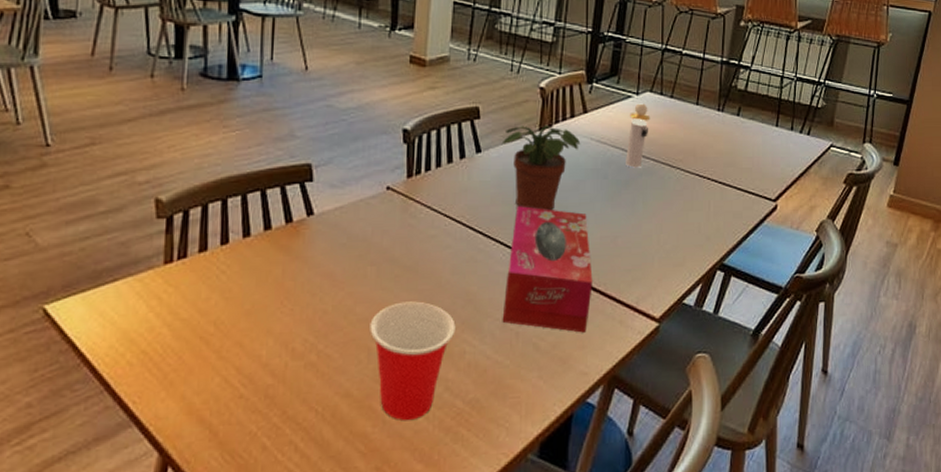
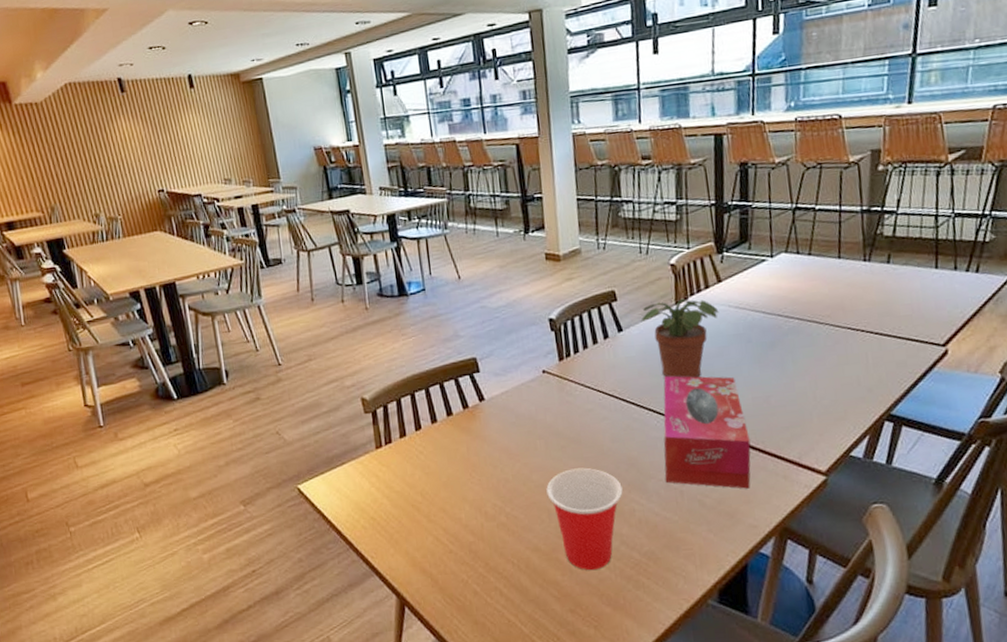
perfume bottle: present [626,103,651,168] -> none [766,265,790,329]

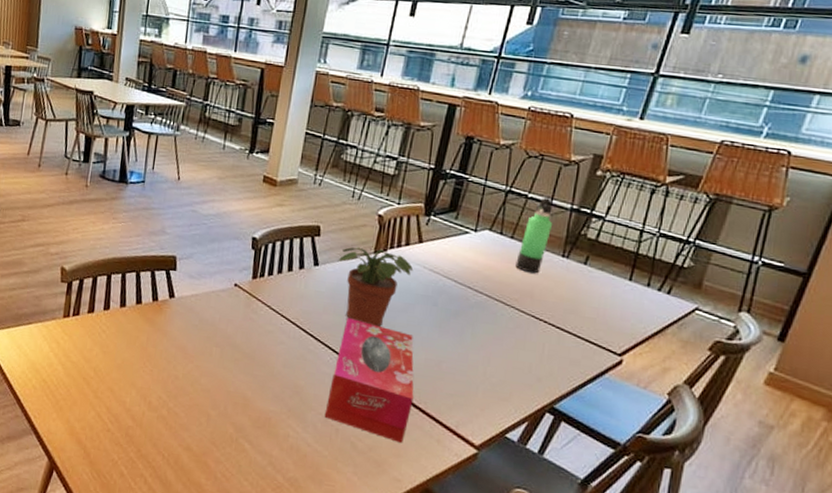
cup: present [546,467,623,571] -> none [210,382,283,483]
thermos bottle: none [819,205,847,286] -> present [515,197,553,274]

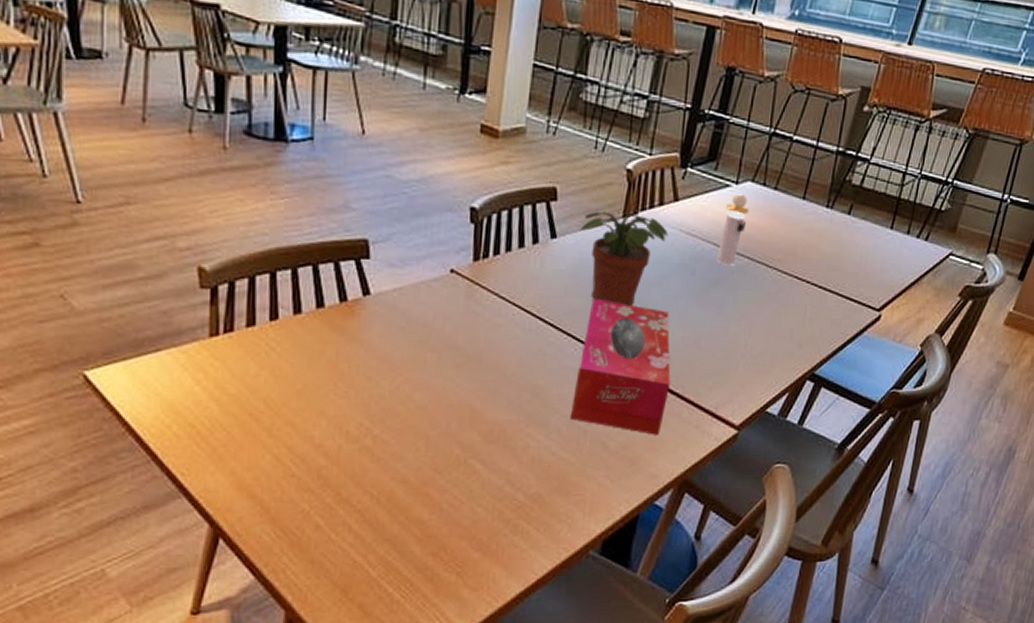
perfume bottle: none [457,240,488,301] -> present [717,193,750,266]
thermos bottle: present [515,197,553,274] -> none [779,139,819,229]

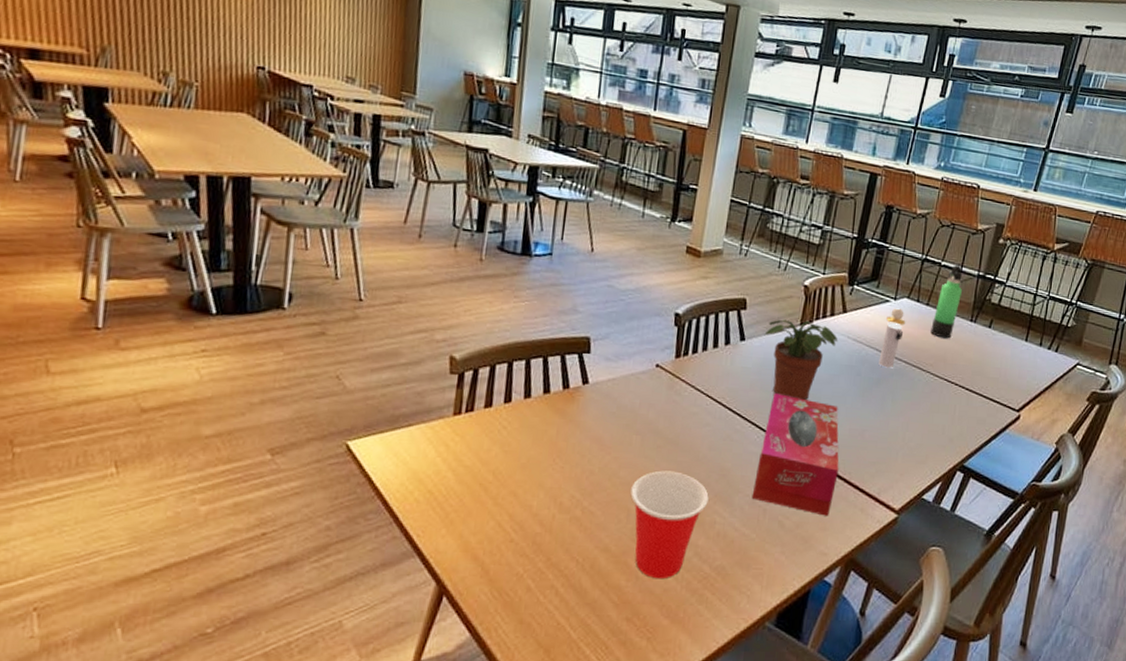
cup: none [428,391,520,511] -> present [630,470,709,580]
thermos bottle: none [779,139,819,229] -> present [930,264,963,339]

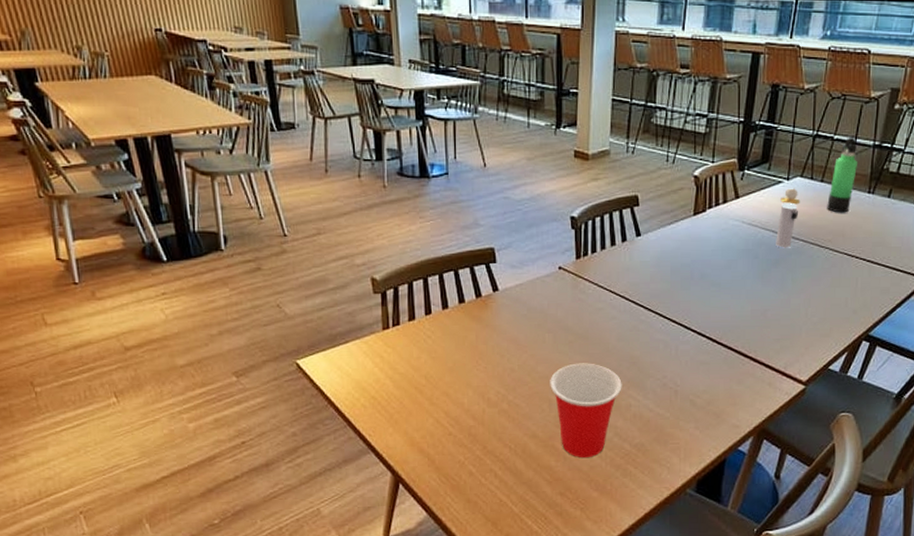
tissue box: present [751,393,839,516] -> none [662,283,744,392]
potted plant: present [764,319,838,400] -> none [659,210,733,287]

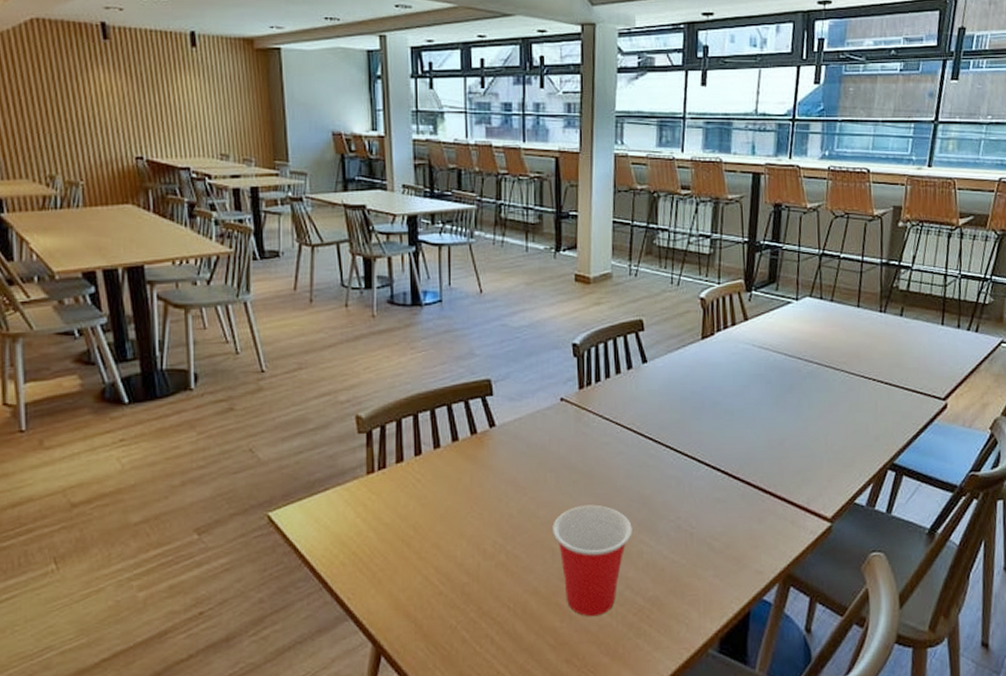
perfume bottle: present [776,188,801,248] -> none [788,308,812,372]
thermos bottle: present [827,137,859,213] -> none [839,255,867,334]

